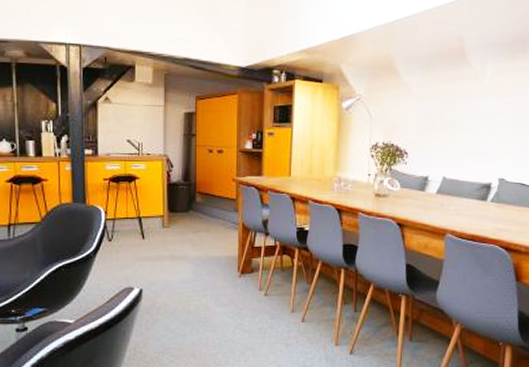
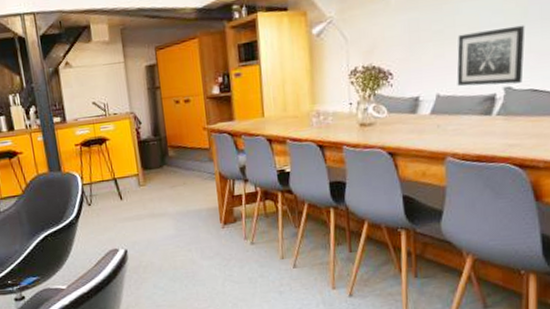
wall art: none [461,127,519,176] -> present [457,25,525,87]

